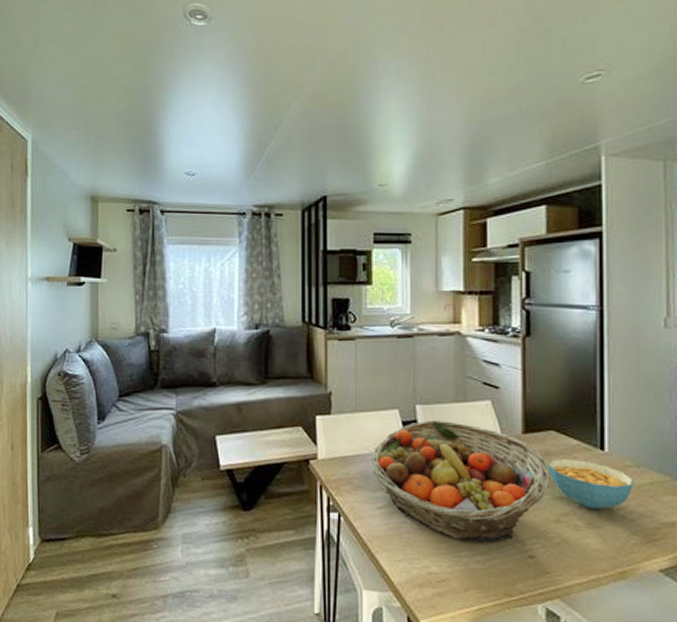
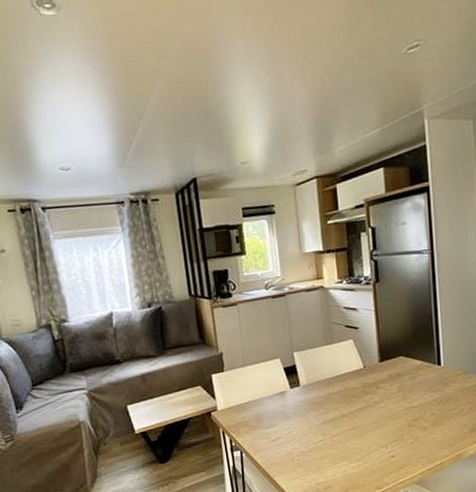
fruit basket: present [371,420,550,543] -> none [262,361,403,454]
cereal bowl: present [547,459,633,510] -> none [399,375,463,412]

